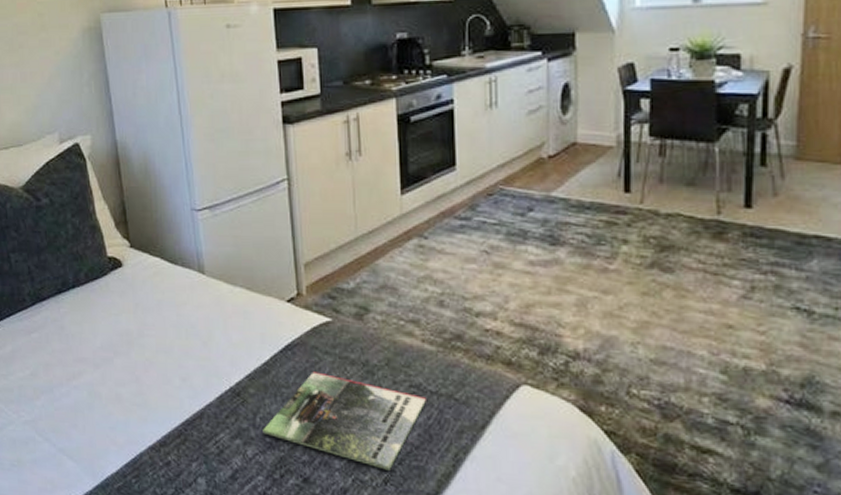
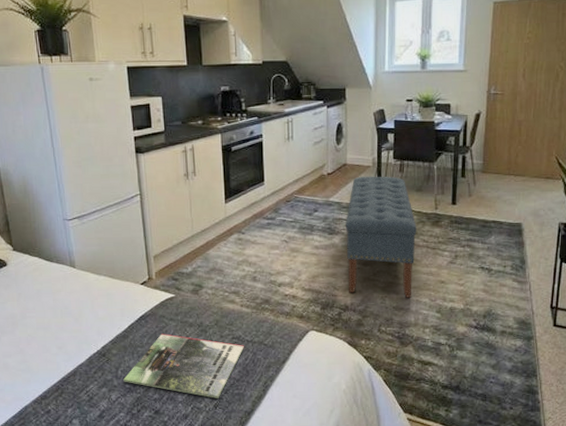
bench: none [576,161,687,347] -> present [346,176,417,298]

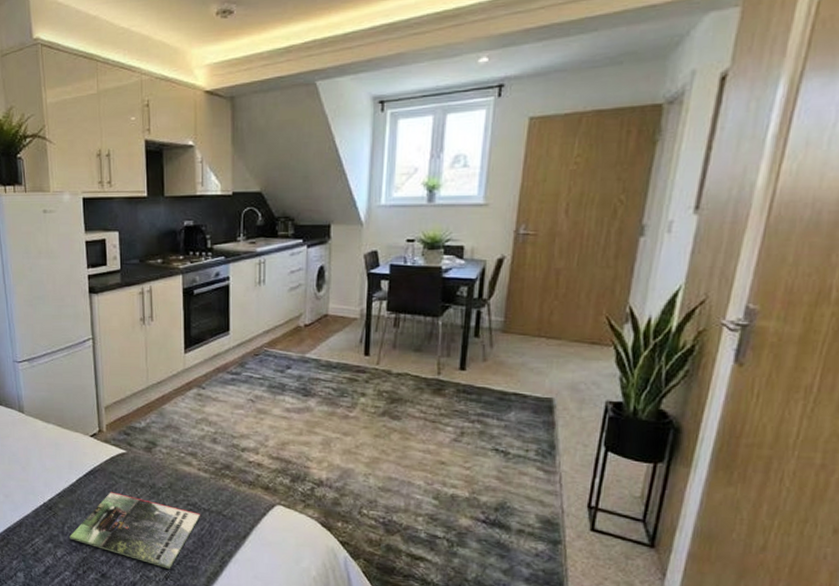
bench: present [346,176,417,298] -> none [323,330,413,478]

